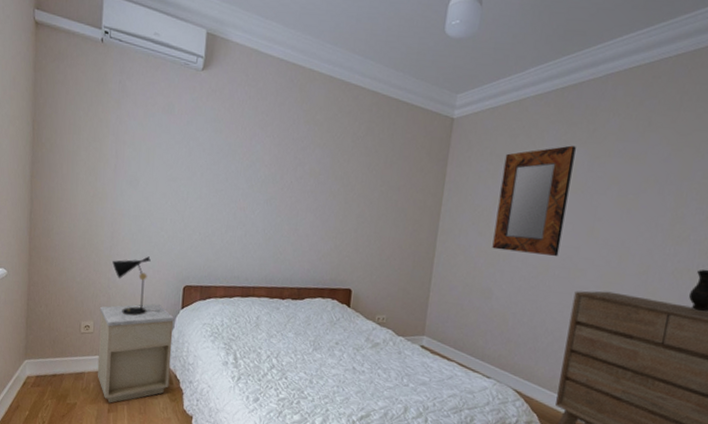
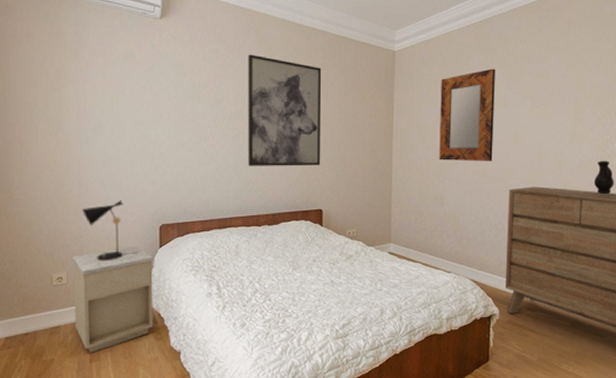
wall art: none [277,113,367,241] -> present [248,54,322,166]

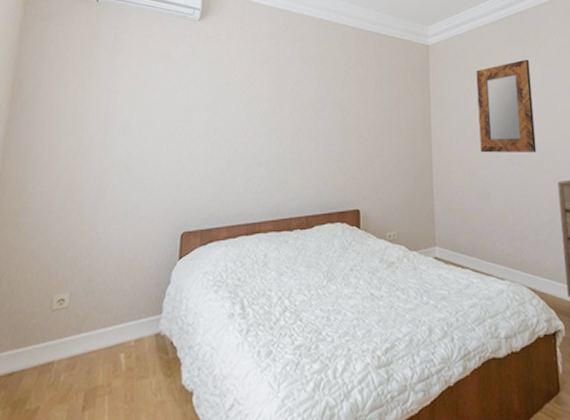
nightstand: present [71,245,154,353] -> none [70,257,170,397]
table lamp: present [82,200,137,262] -> none [97,206,153,278]
wall art: present [248,54,322,166] -> none [280,51,357,164]

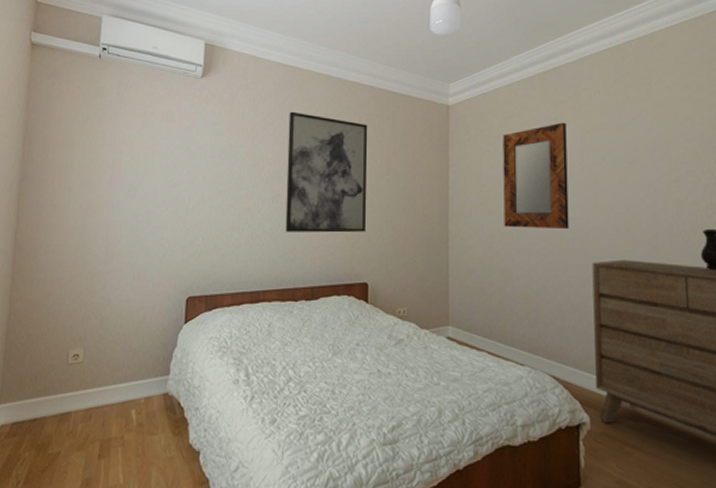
wall art: none [280,51,357,164] -> present [285,111,368,233]

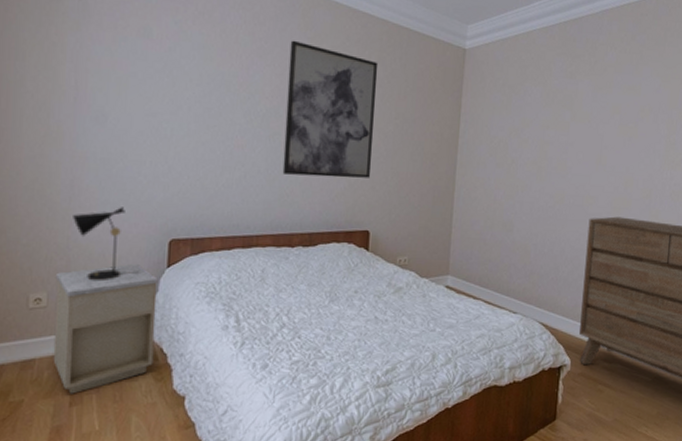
nightstand: none [86,320,176,447] -> present [53,263,158,394]
table lamp: none [107,268,160,338] -> present [73,207,139,282]
home mirror: present [503,122,569,229] -> none [510,77,581,185]

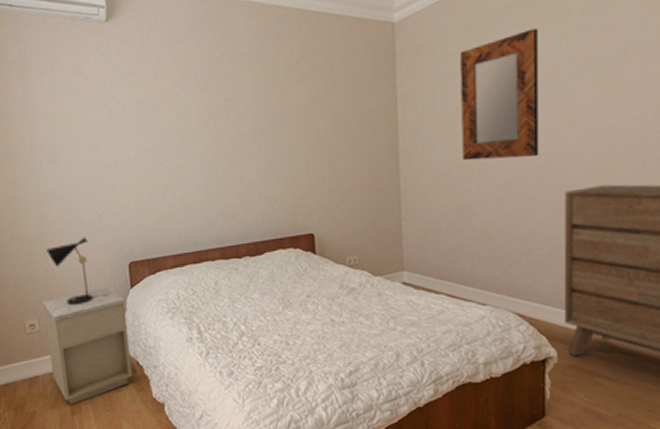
wall art: present [282,40,379,178] -> none [209,50,307,187]
home mirror: none [510,77,581,185] -> present [460,28,539,161]

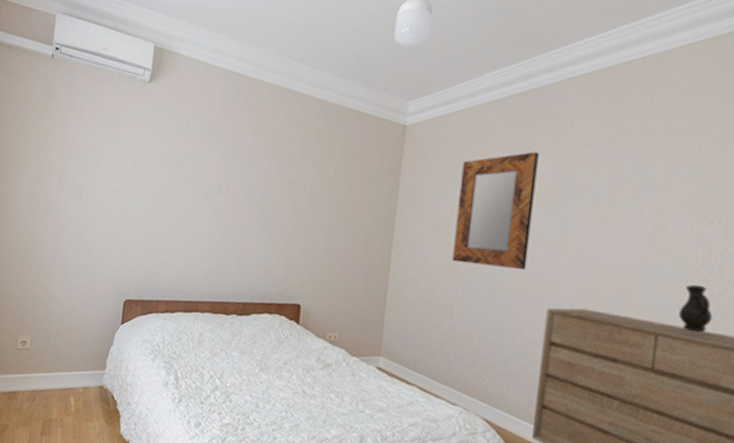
nightstand: present [41,286,133,405] -> none [31,318,113,426]
table lamp: present [46,237,108,306] -> none [52,269,99,332]

